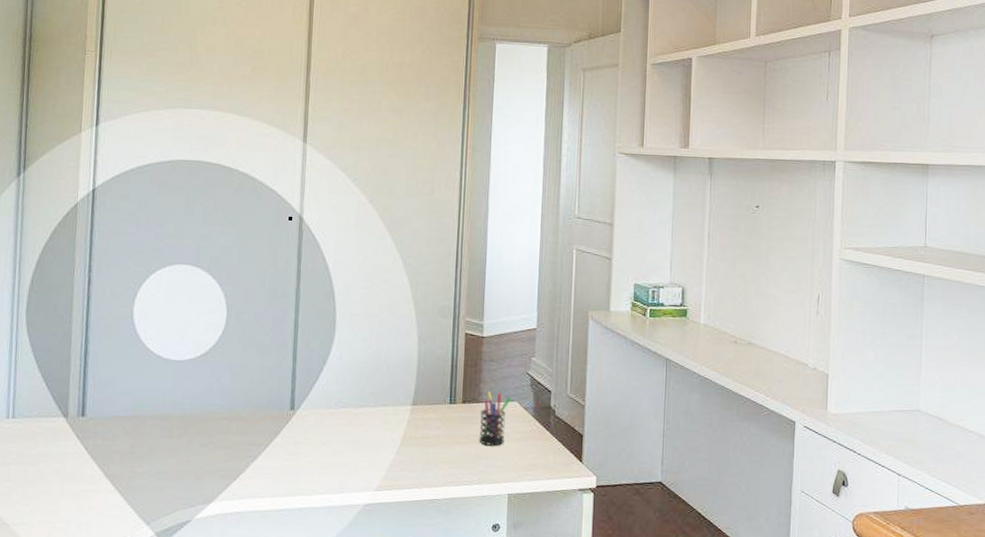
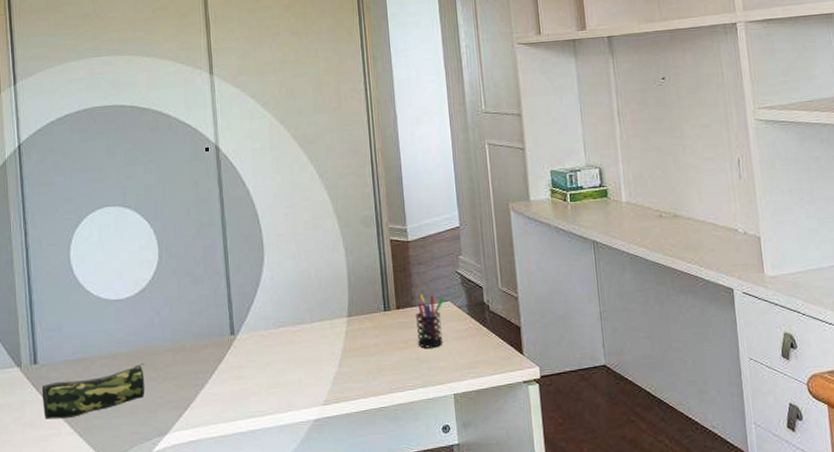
pencil case: none [85,428,198,476] -> present [42,363,145,420]

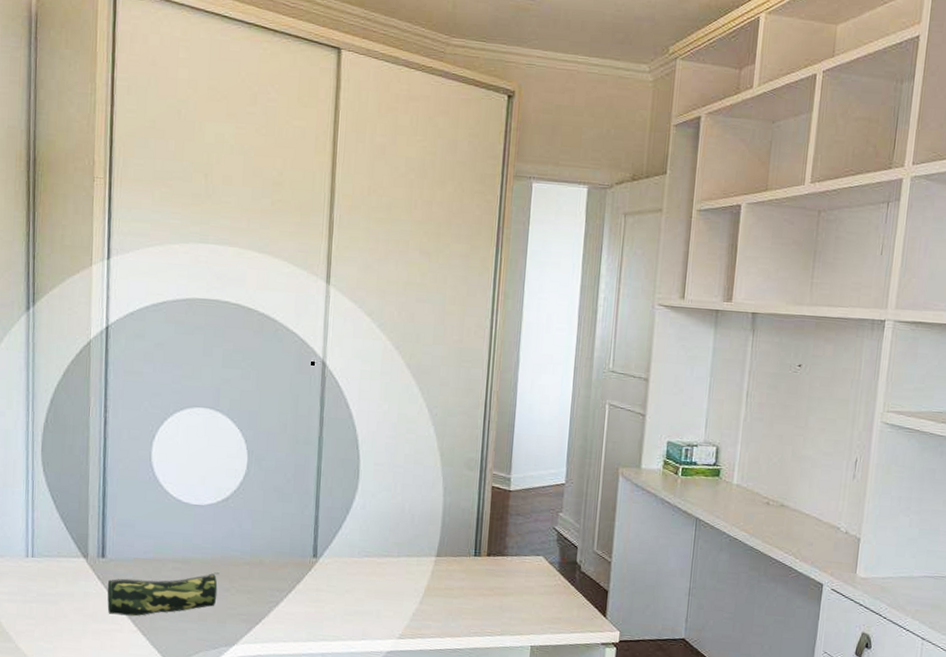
pen holder: present [415,294,444,348] -> none [502,545,537,599]

